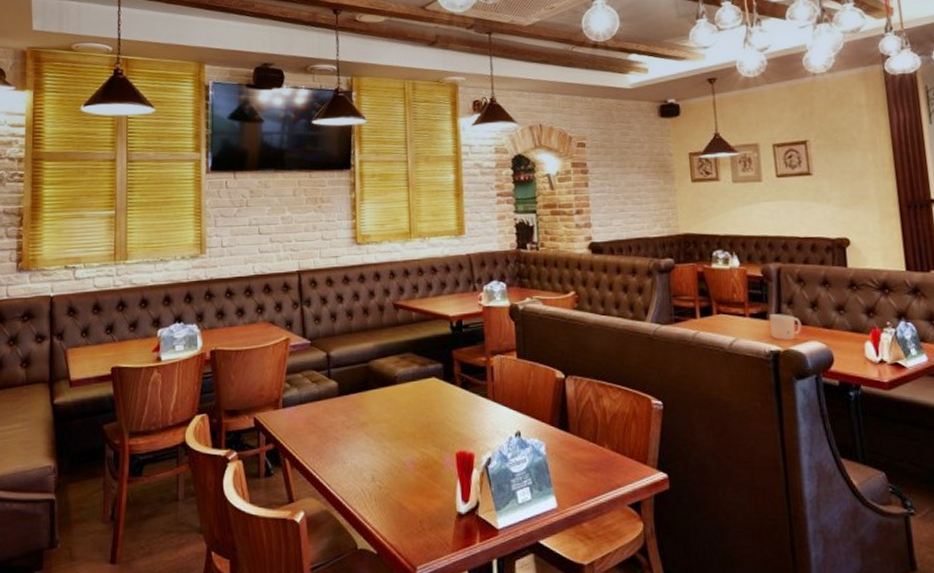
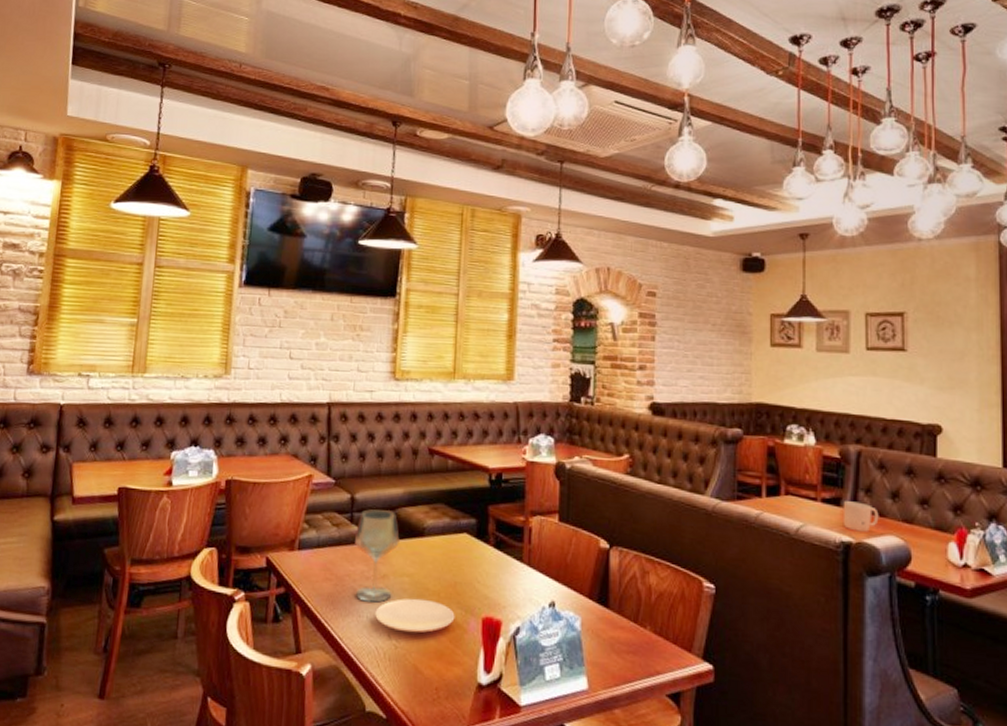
wine glass: none [334,364,374,449] -> present [355,509,400,603]
plate: none [358,441,431,473] -> present [375,598,455,633]

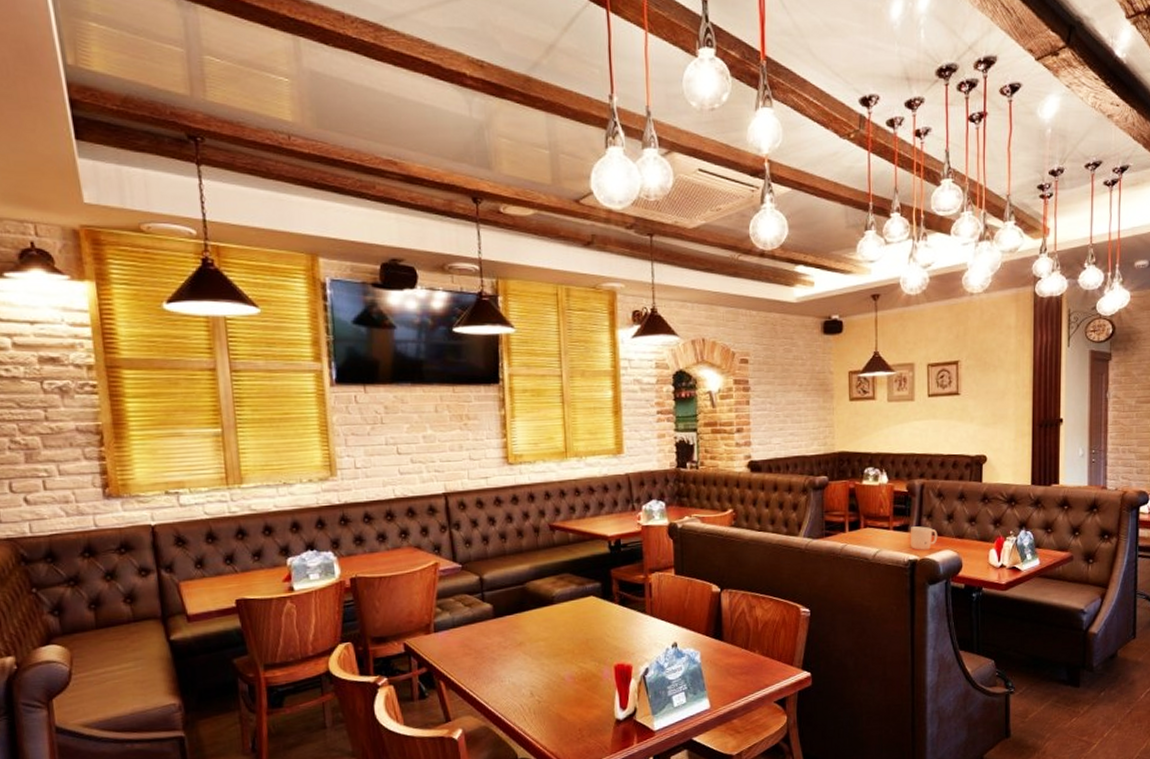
wine glass: present [355,509,400,603] -> none [488,586,531,668]
plate: present [375,598,455,633] -> none [516,657,590,689]

